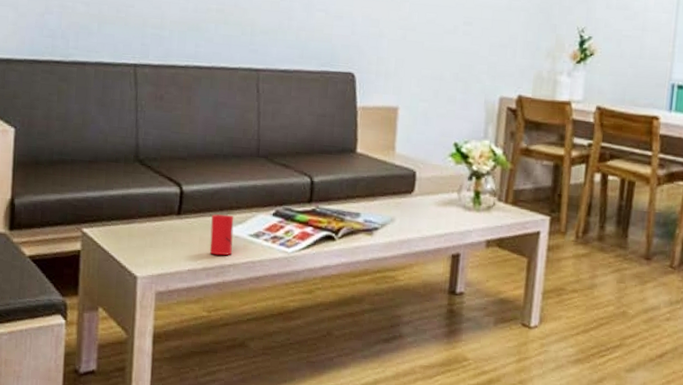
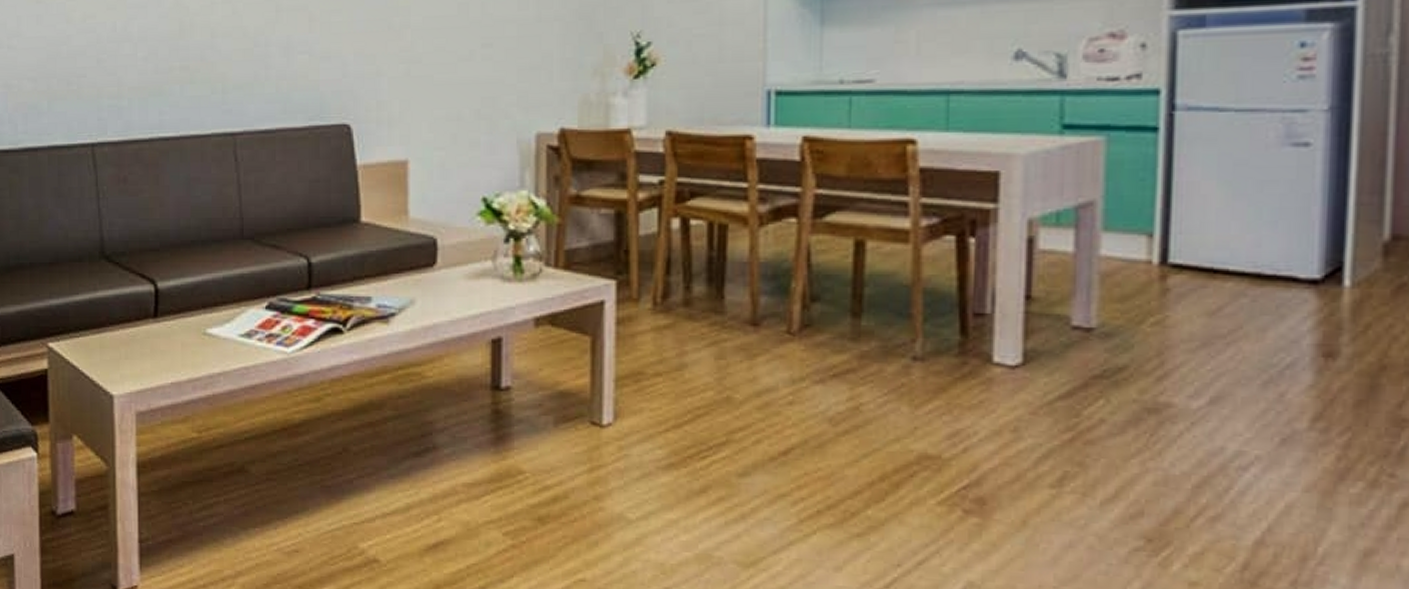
cup: present [209,214,234,256] -> none [193,313,220,363]

